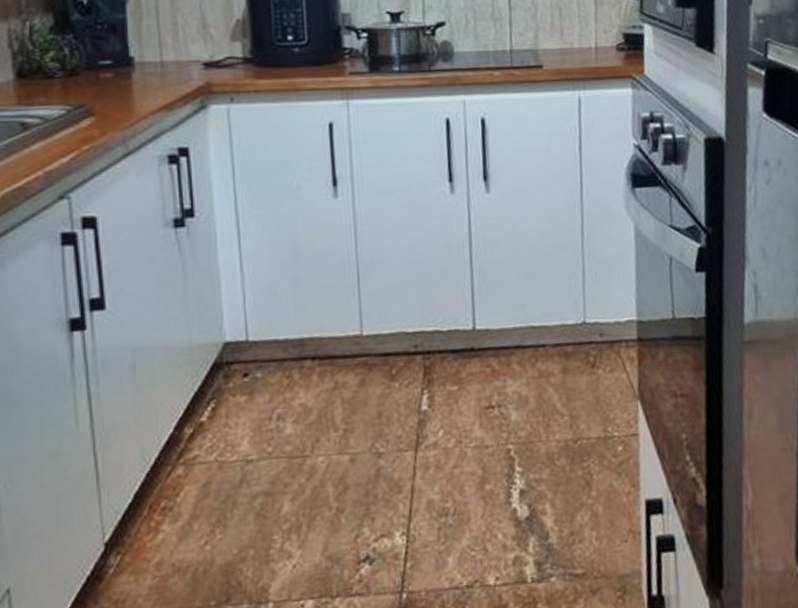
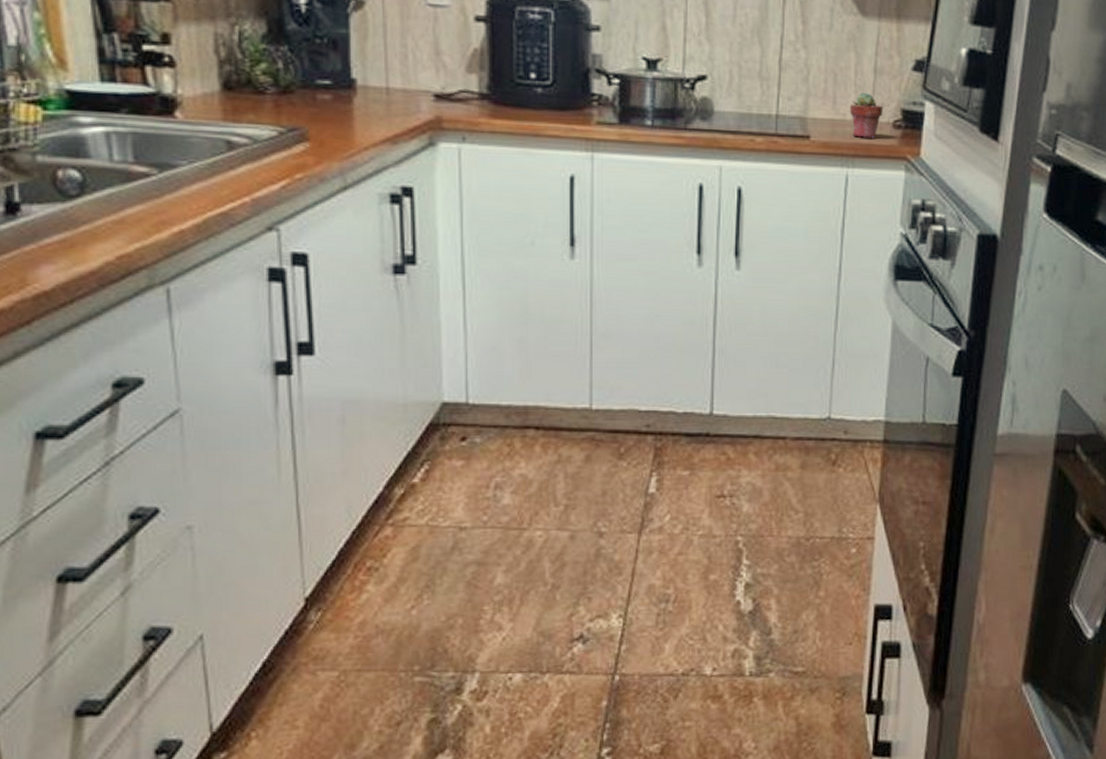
potted succulent: none [576,22,607,63] -> present [849,92,883,138]

